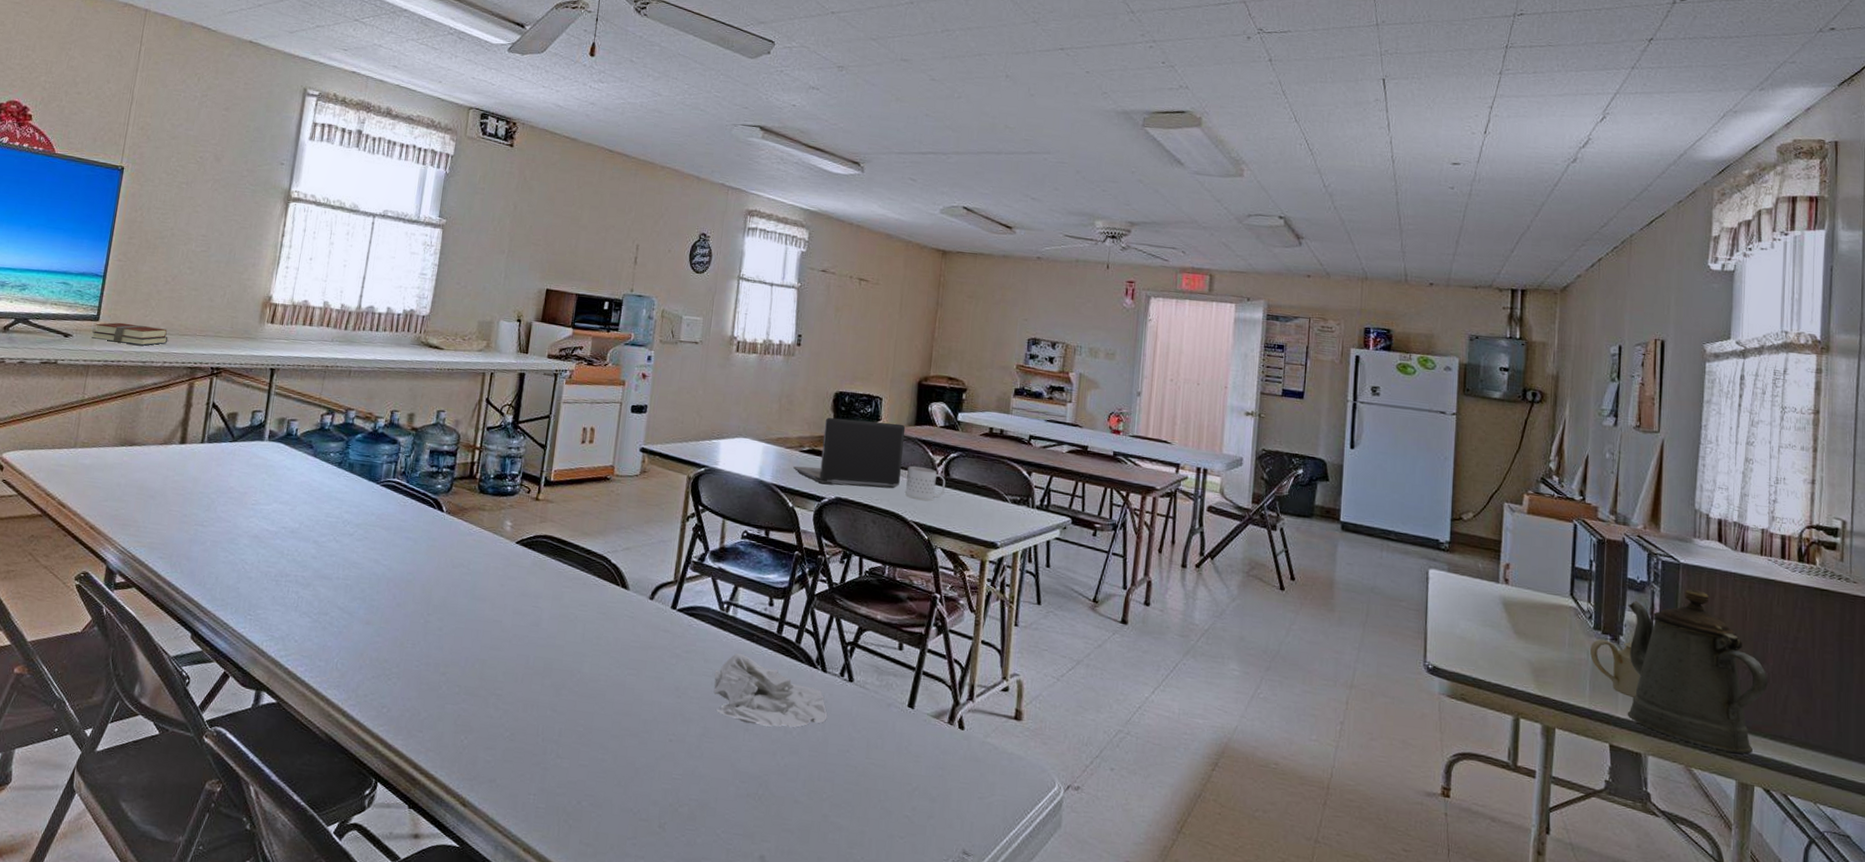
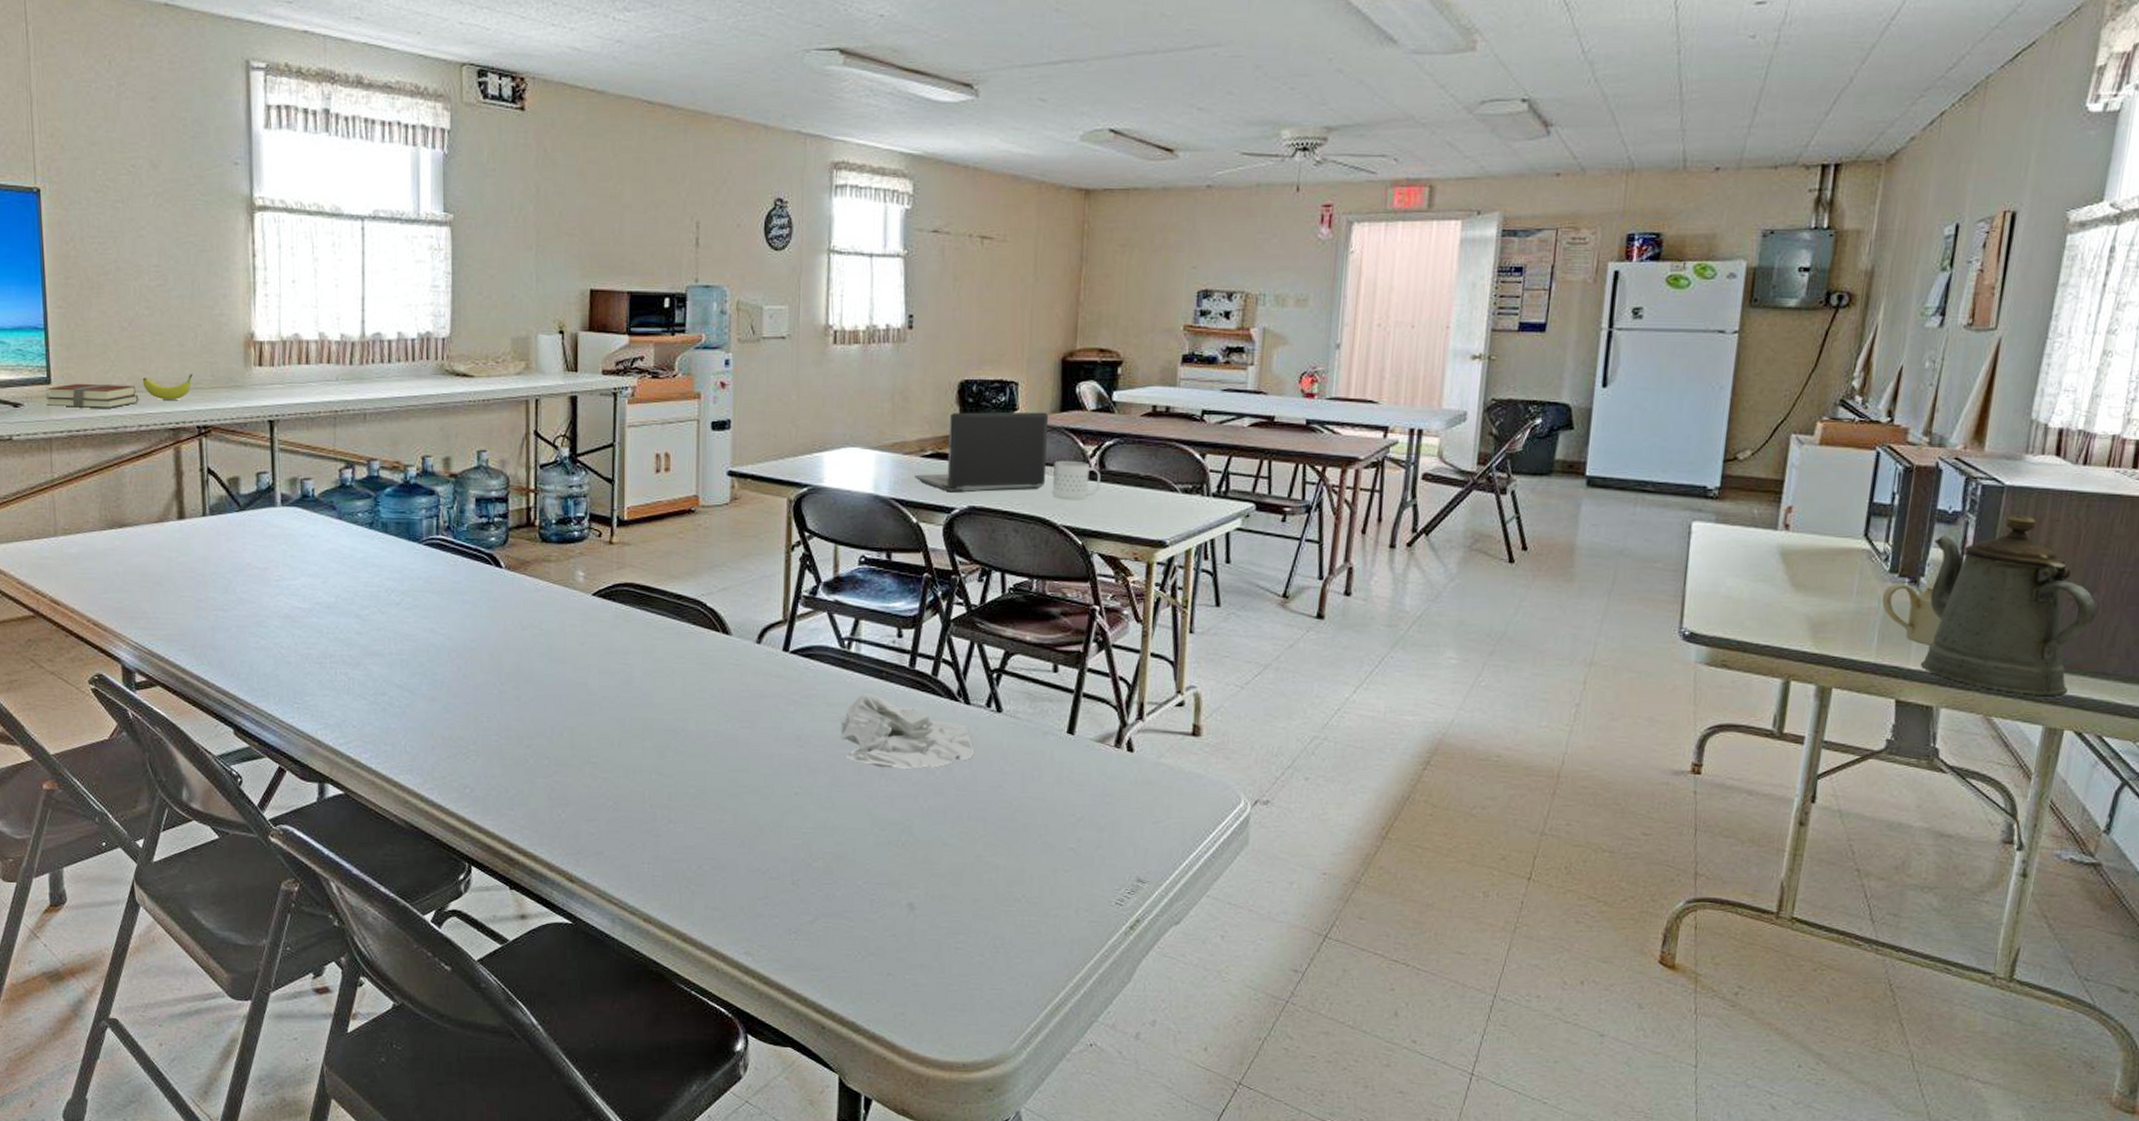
fruit: none [173,323,216,344] -> present [142,374,193,400]

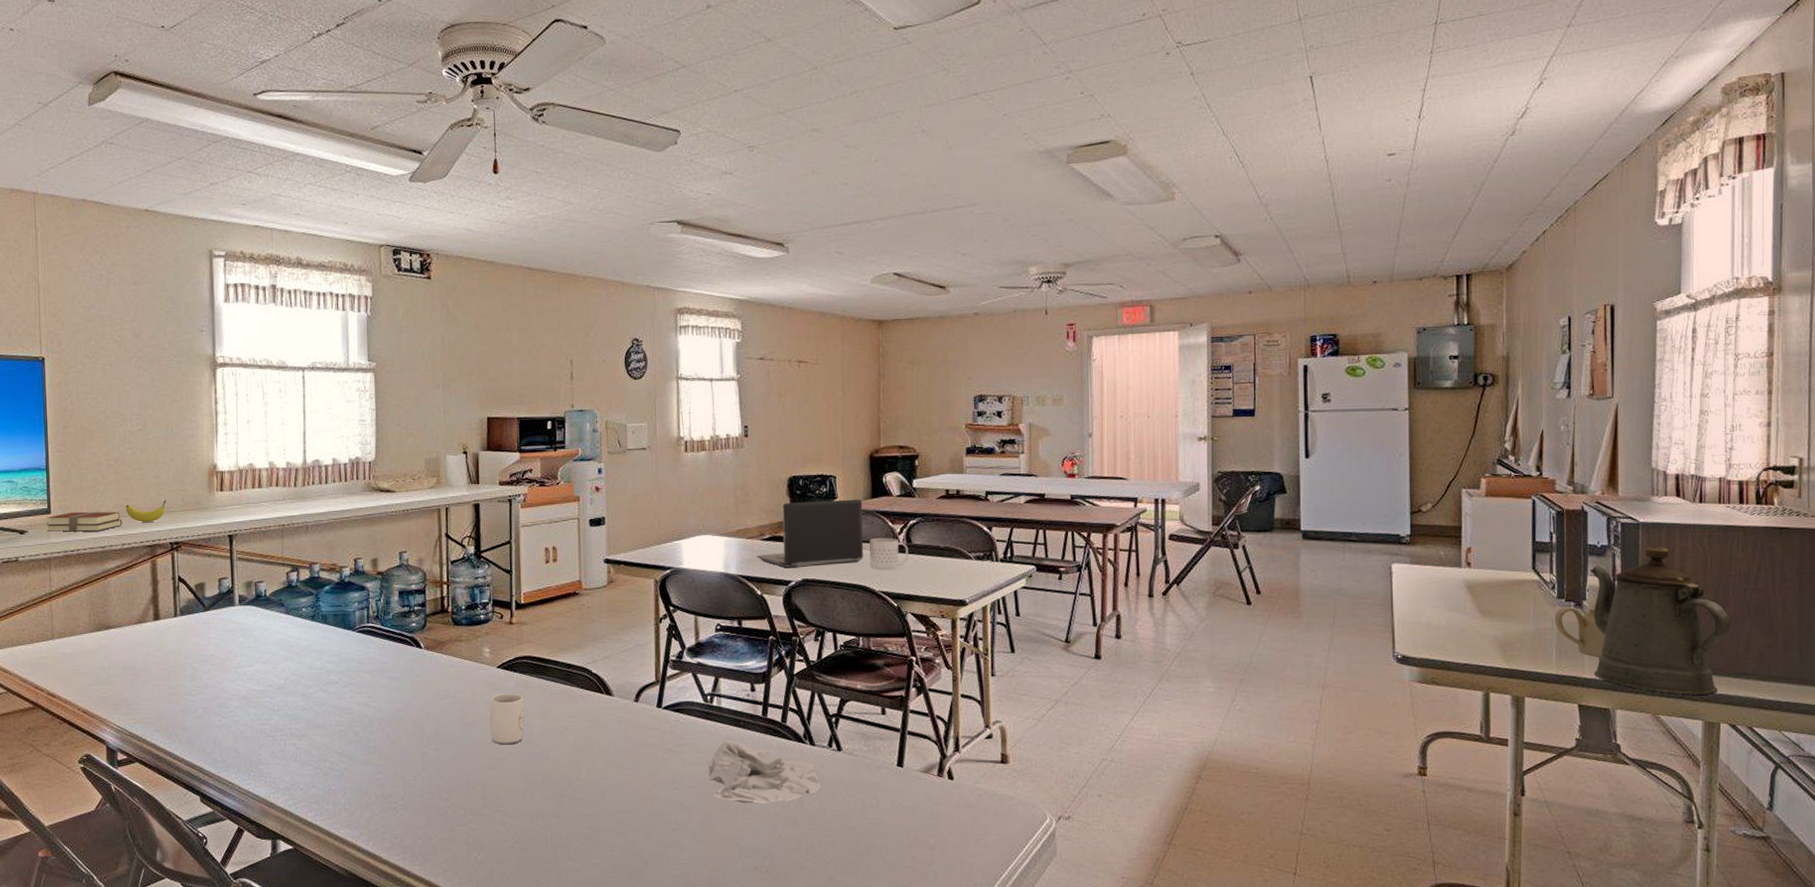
mug: none [581,626,623,687] -> present [489,693,525,745]

